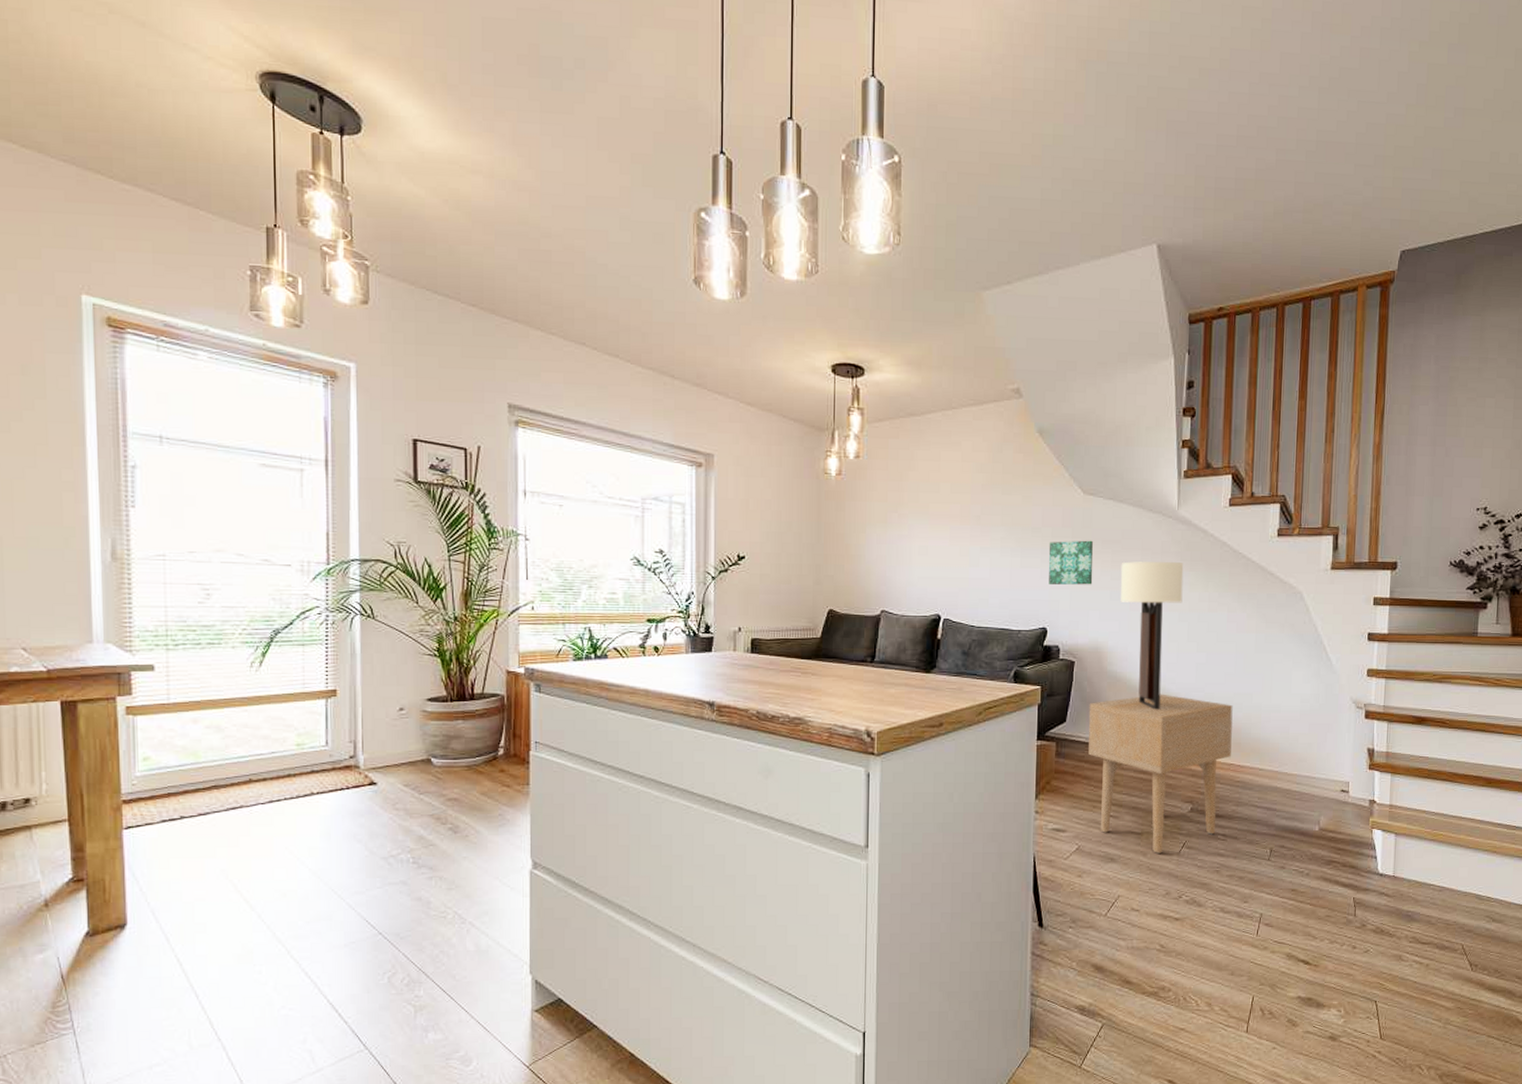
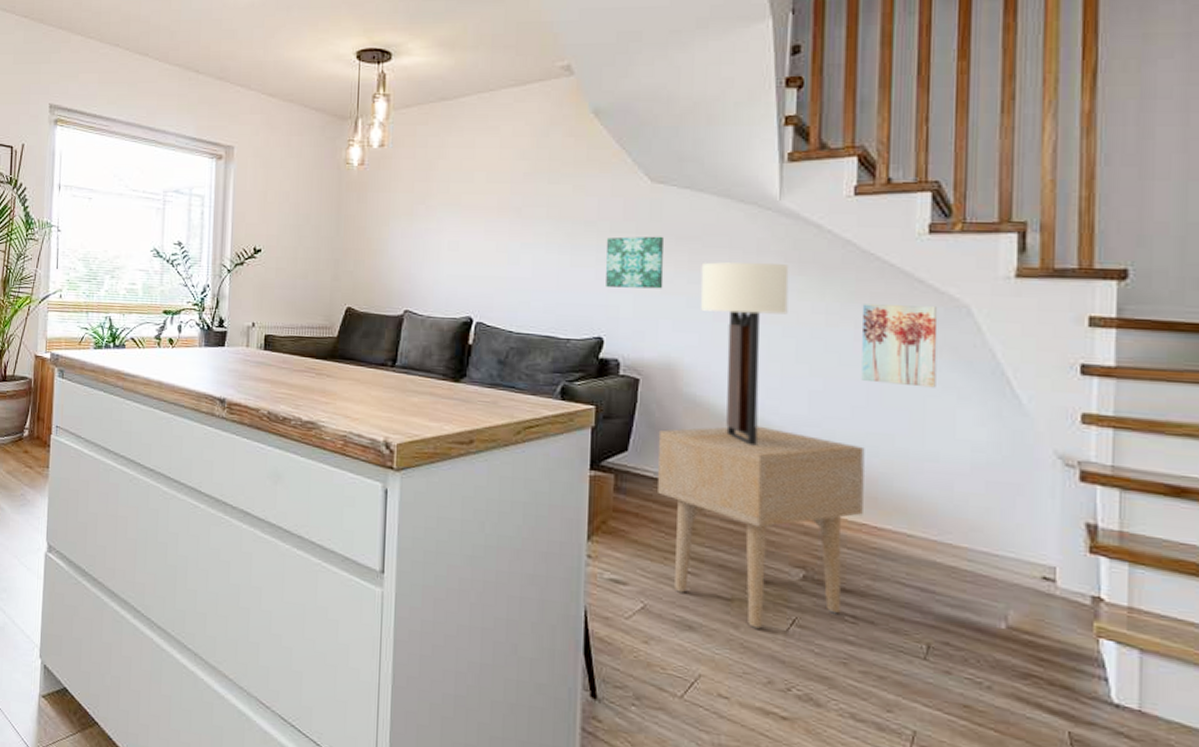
wall art: none [1232,592,1282,656] -> present [861,304,938,388]

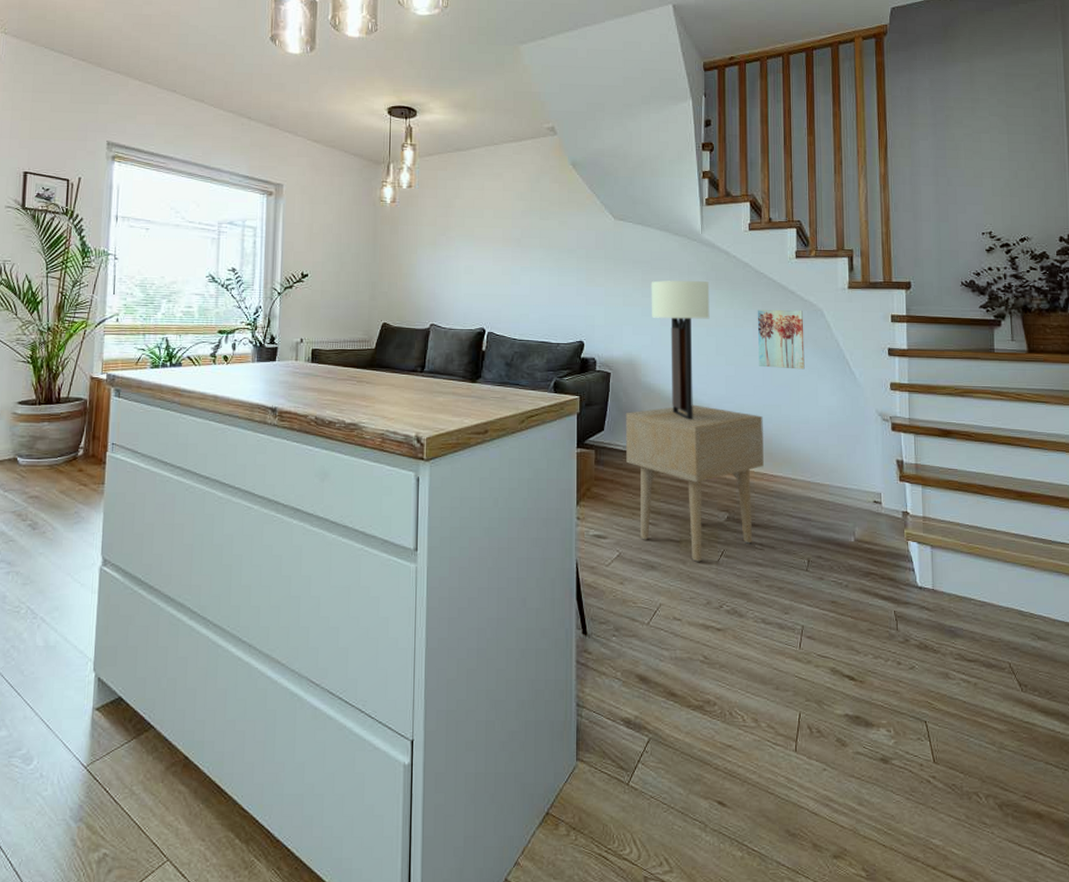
wall art: present [605,236,664,289] -> none [583,261,625,302]

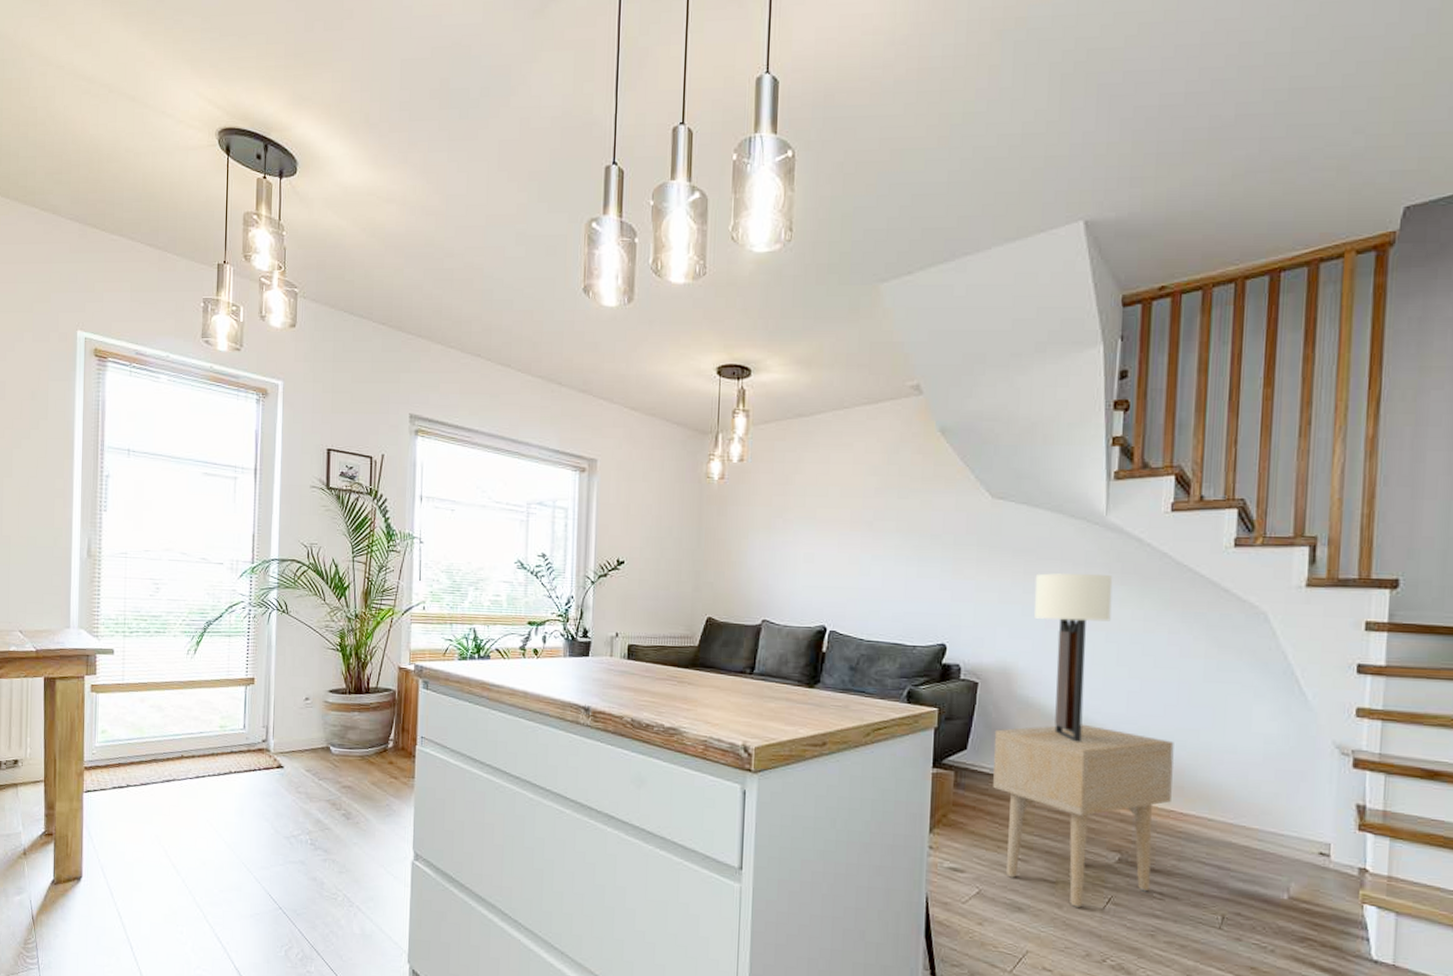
wall art: present [757,309,805,370] -> none [1173,611,1240,687]

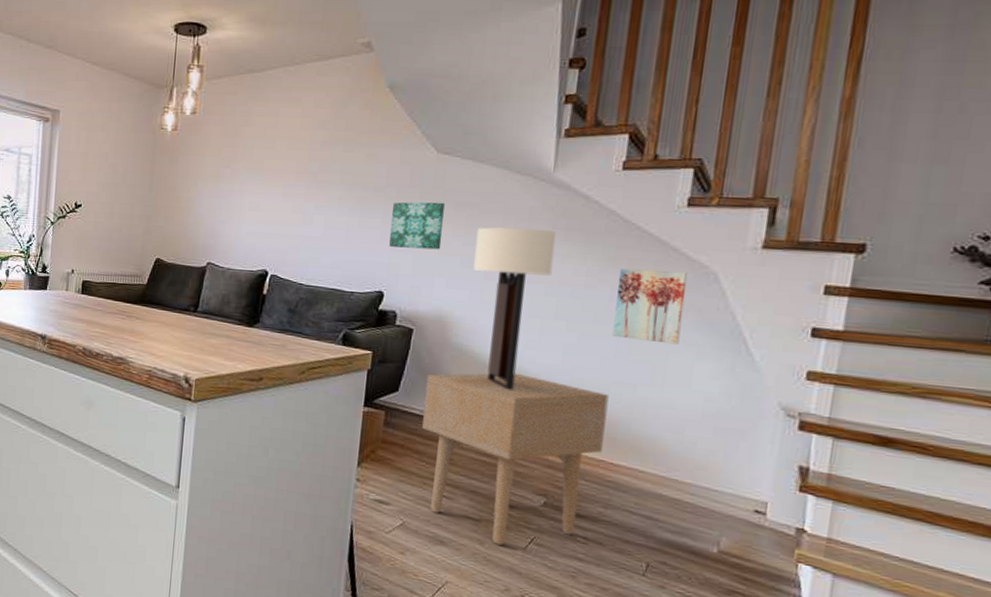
wall art: none [949,548,1002,598] -> present [389,202,445,250]
wall art: none [1173,611,1240,687] -> present [612,268,688,345]

